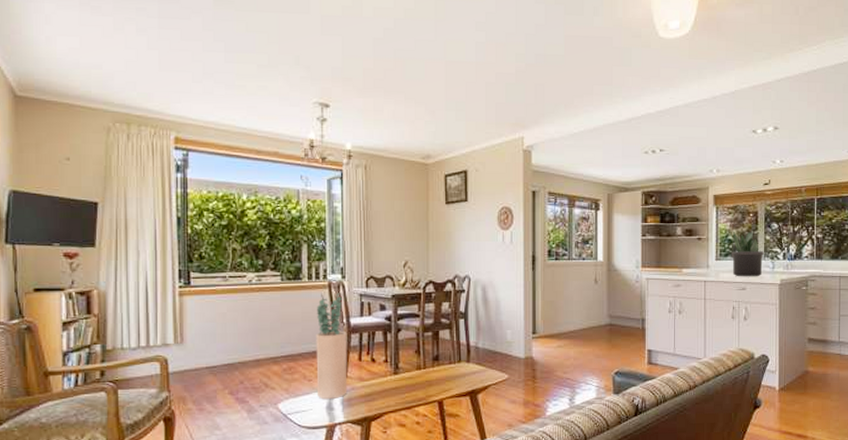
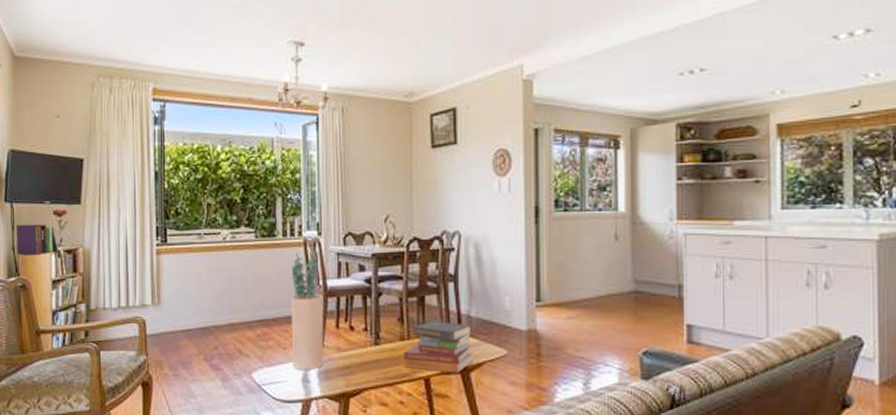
books: none [19,266,70,296] -> present [16,224,59,254]
books: none [419,352,480,396] -> present [403,321,474,374]
planter: present [731,230,764,277] -> none [803,168,853,231]

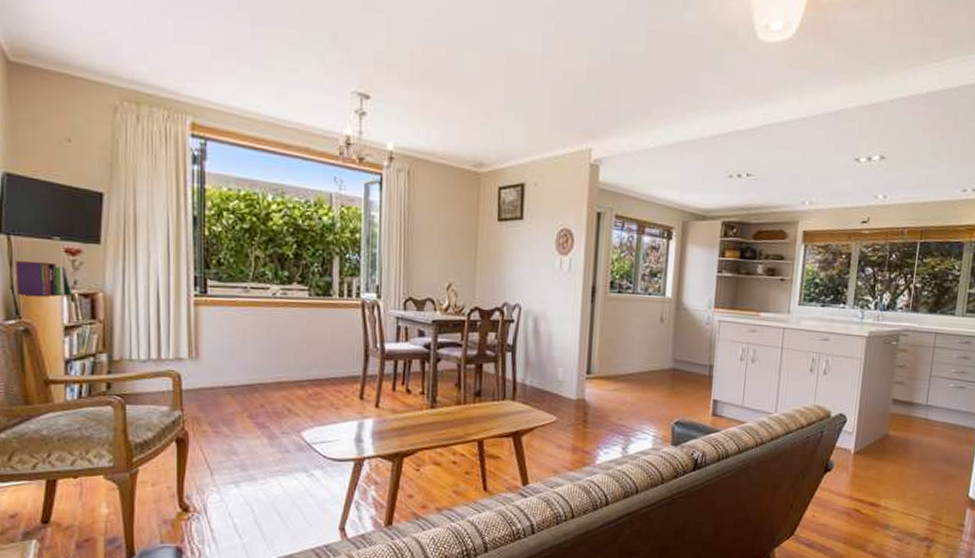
vase: present [291,245,324,371] -> none [344,308,381,431]
books: present [403,321,474,374] -> none [458,387,526,437]

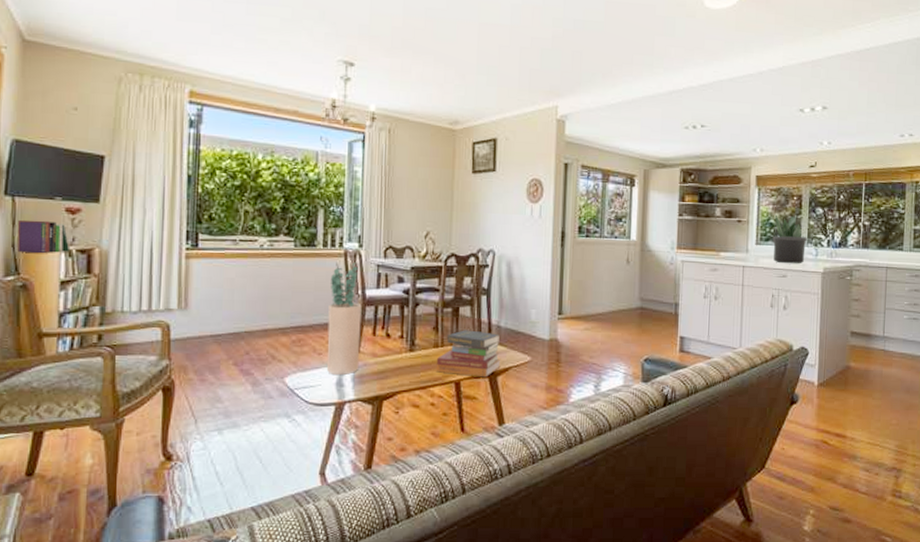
vase: none [344,308,381,431] -> present [326,257,362,376]
books: none [458,387,526,437] -> present [435,330,501,378]
planter: none [816,272,854,327] -> present [772,213,807,264]

